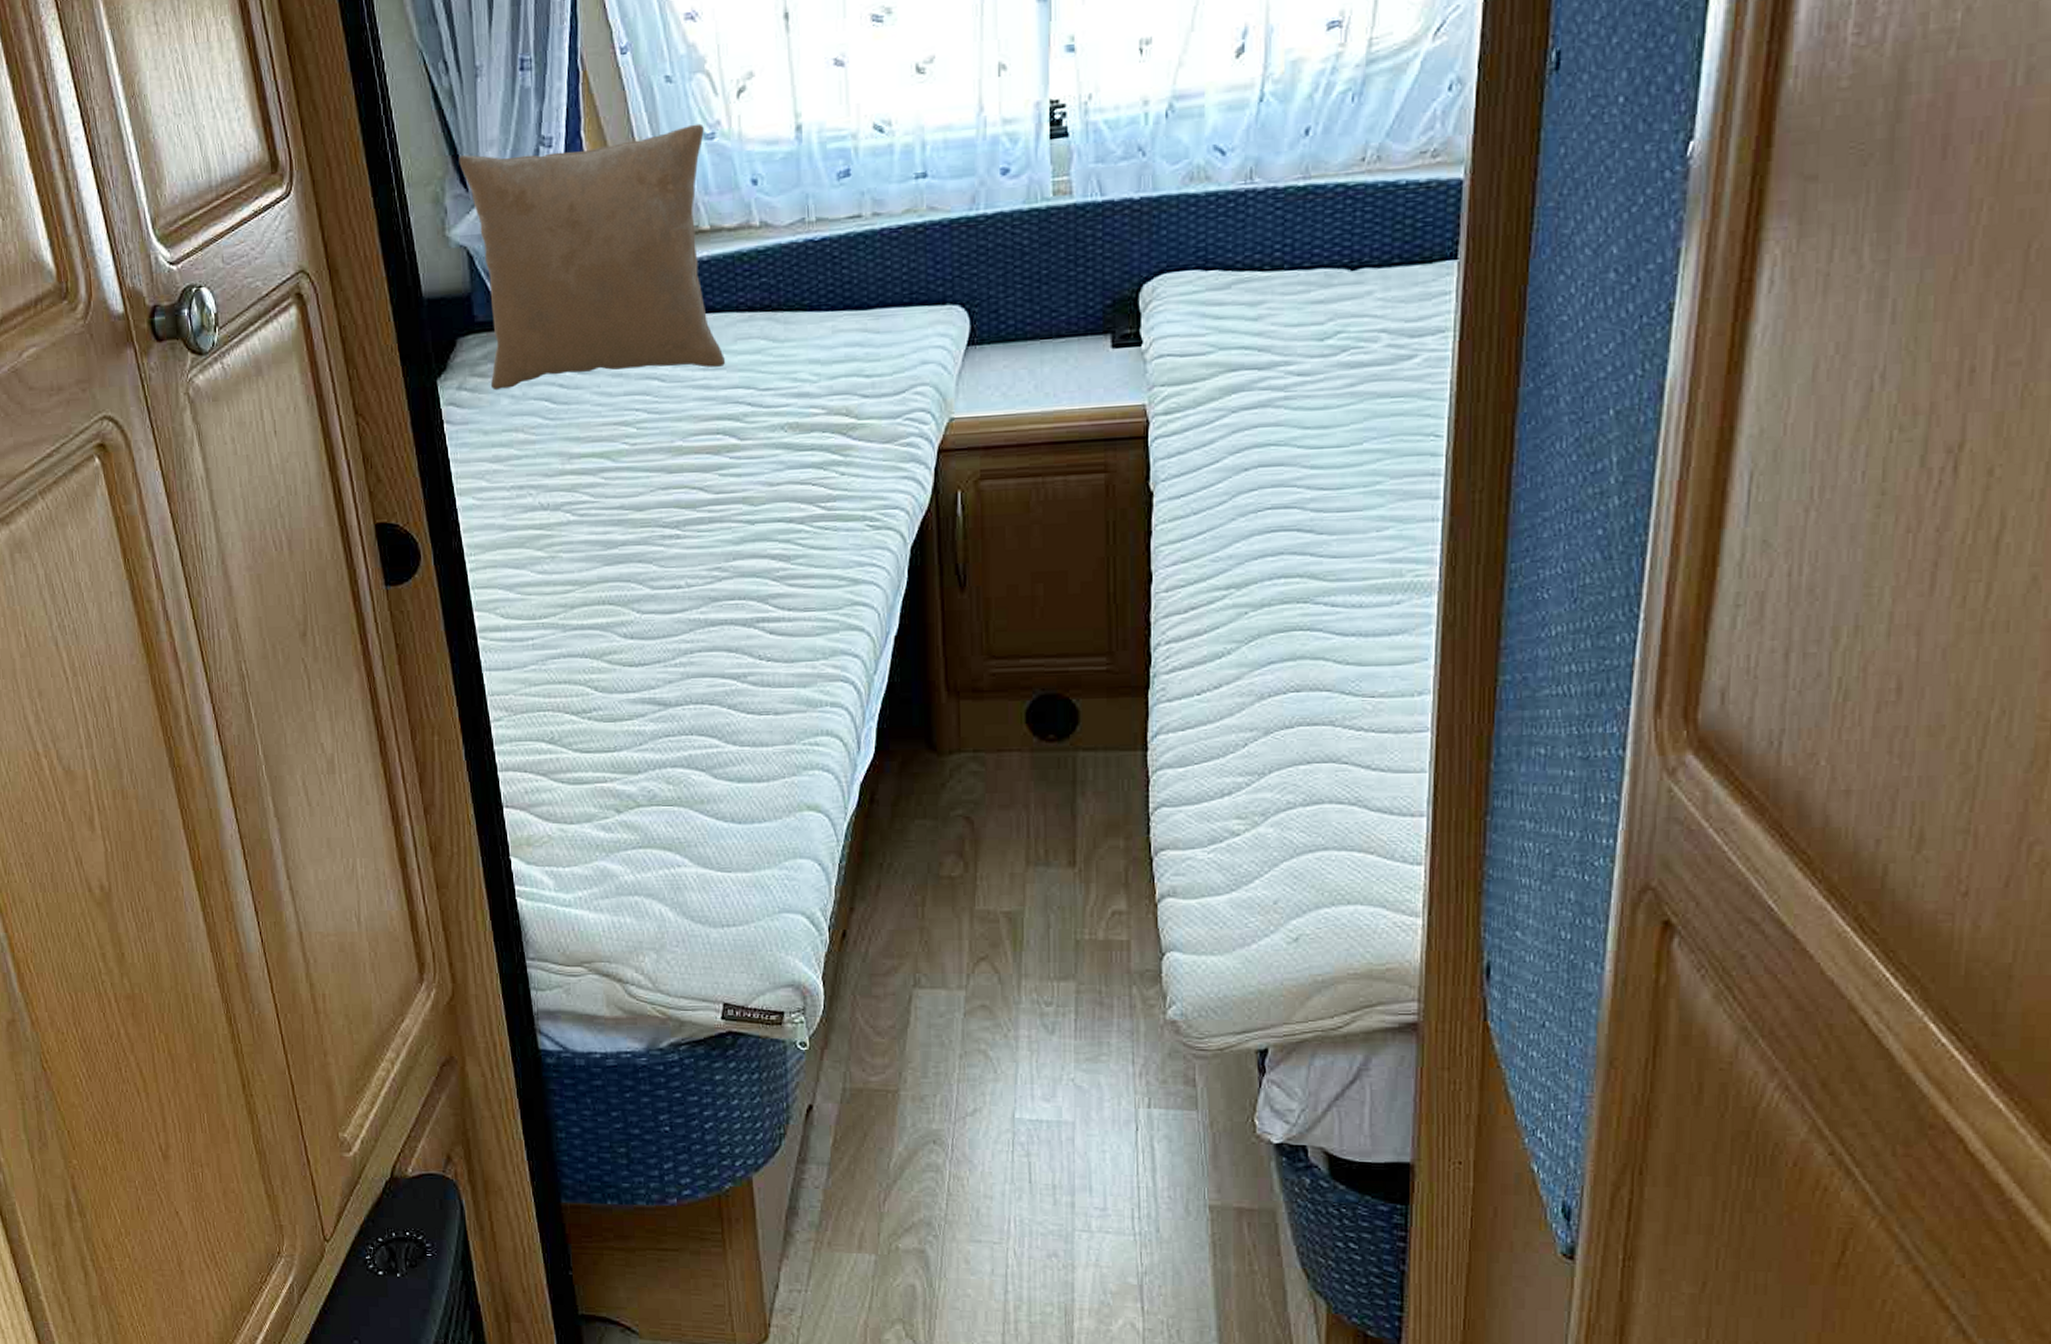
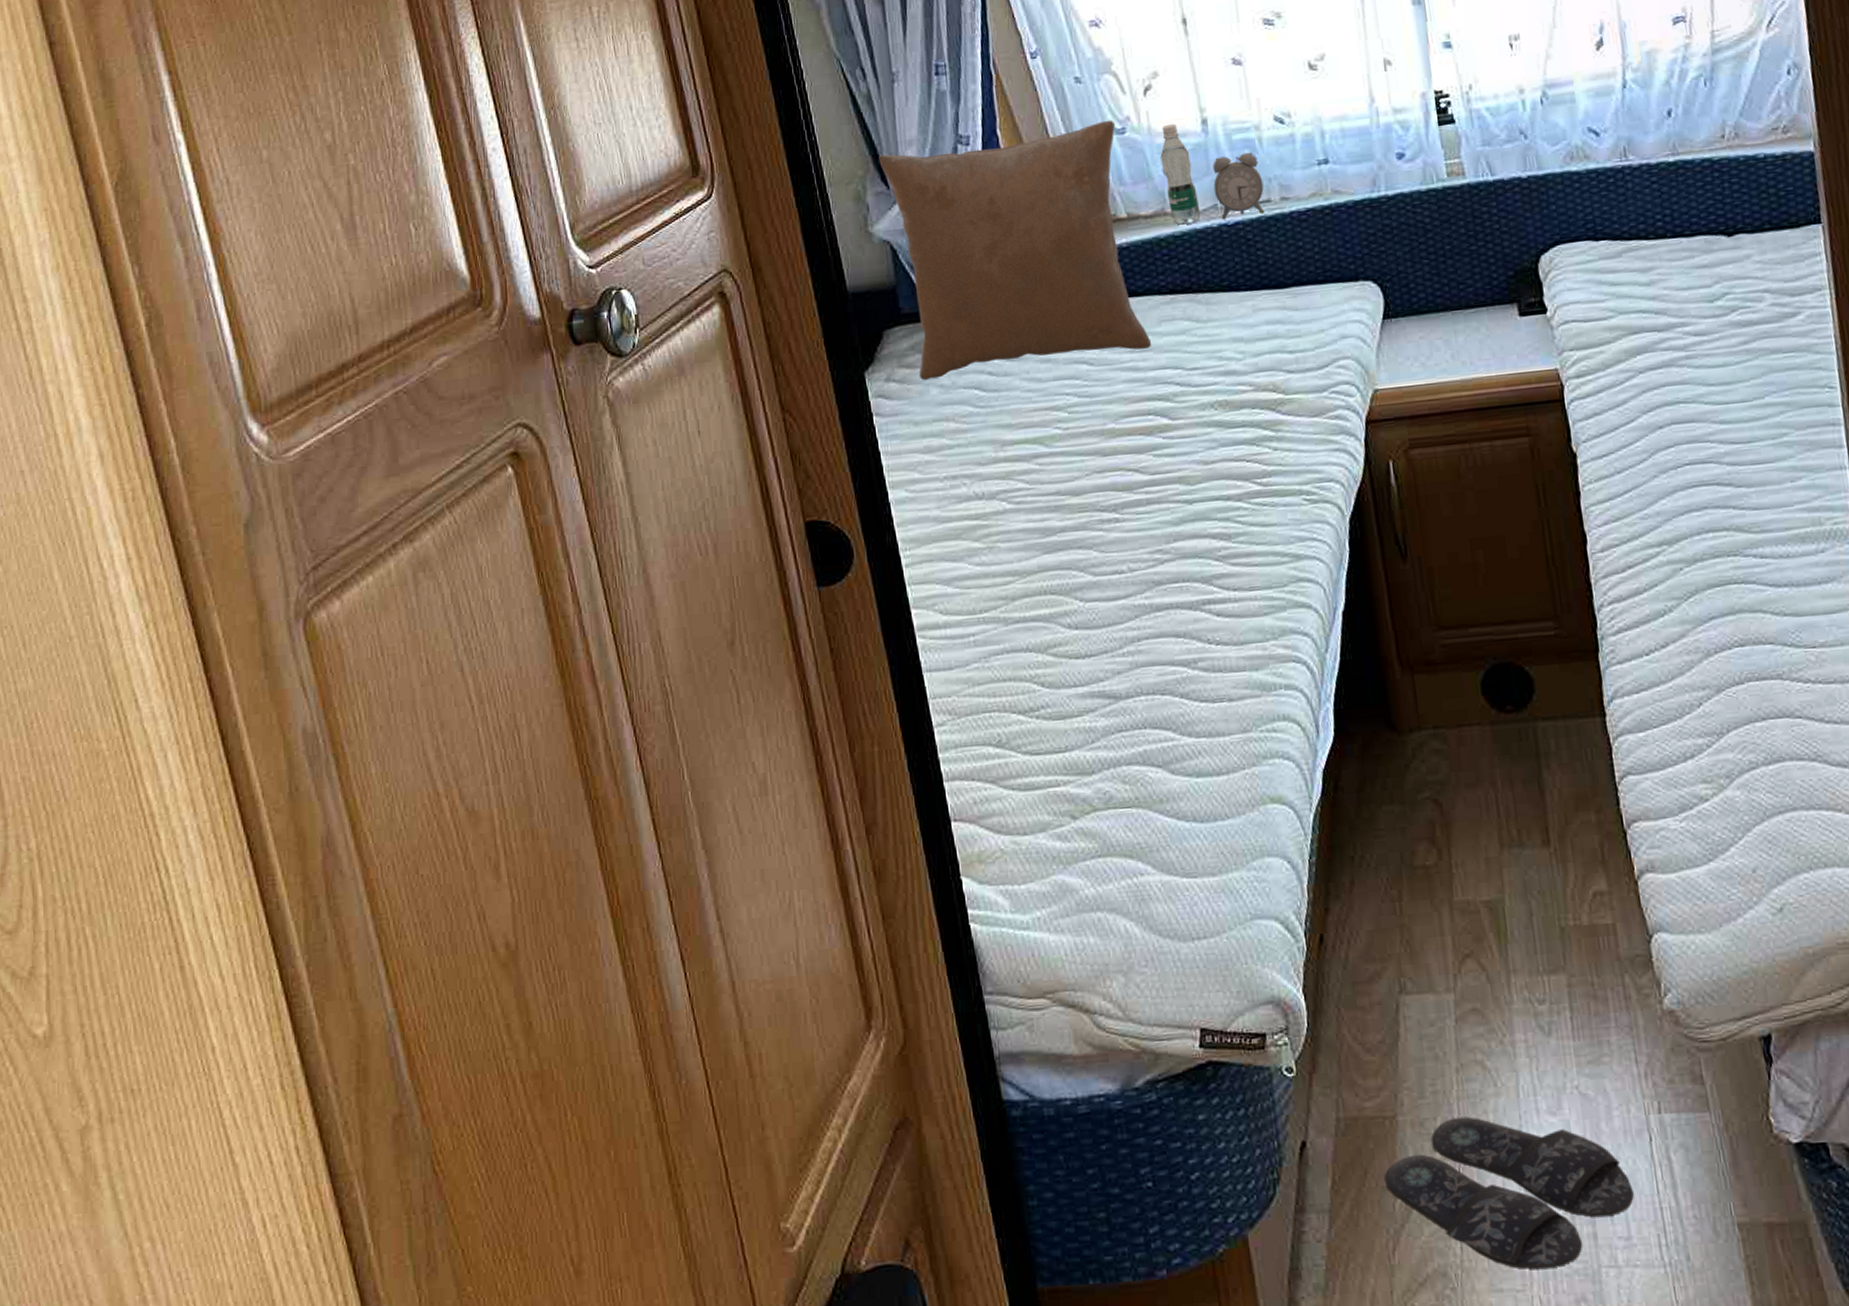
bottle: none [749,129,787,240] -> present [1160,123,1201,226]
alarm clock: none [802,163,856,235] -> present [1212,152,1265,220]
slippers: none [883,1096,1114,1227] -> present [1385,1116,1634,1269]

